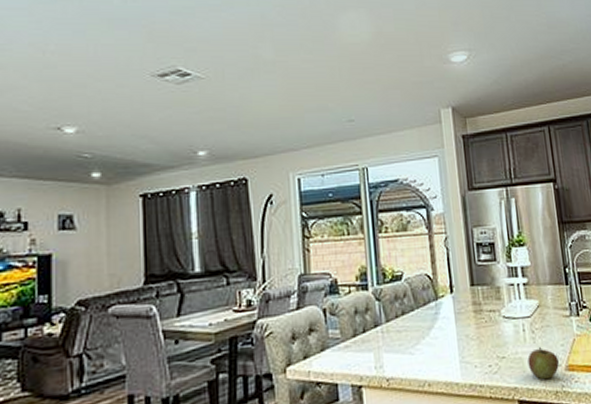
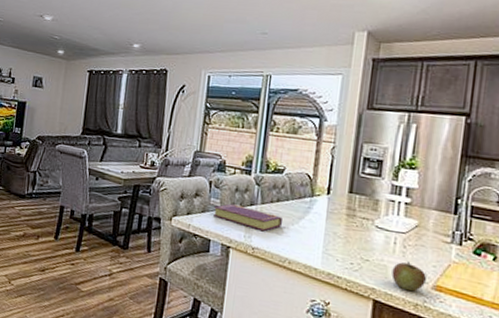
book: none [335,330,414,356] -> present [213,203,283,232]

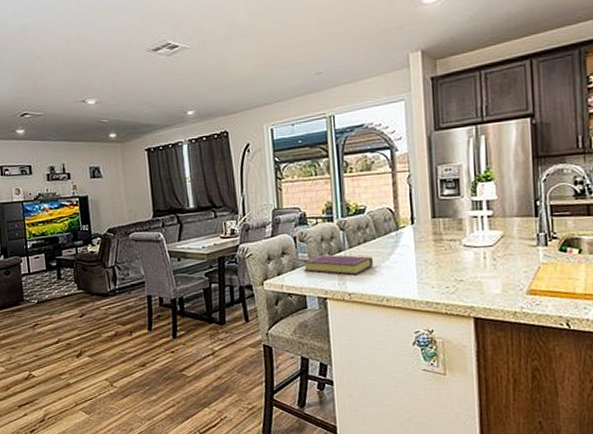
apple: present [391,261,426,292] -> none [487,272,520,302]

